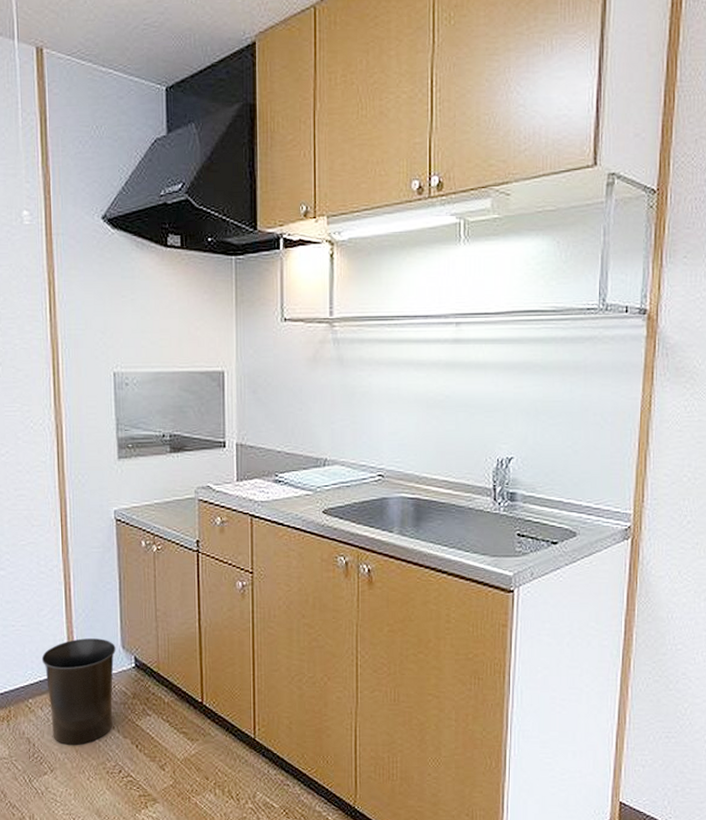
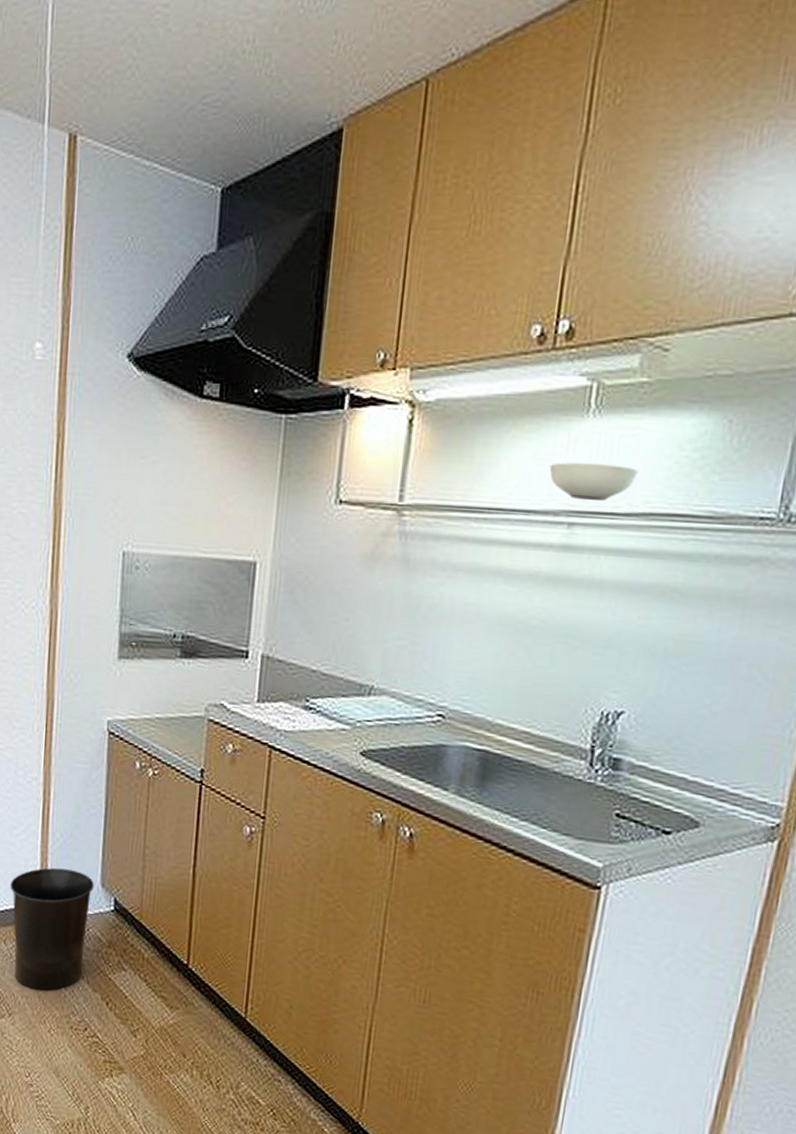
bowl: none [437,278,501,305] -> present [549,462,639,500]

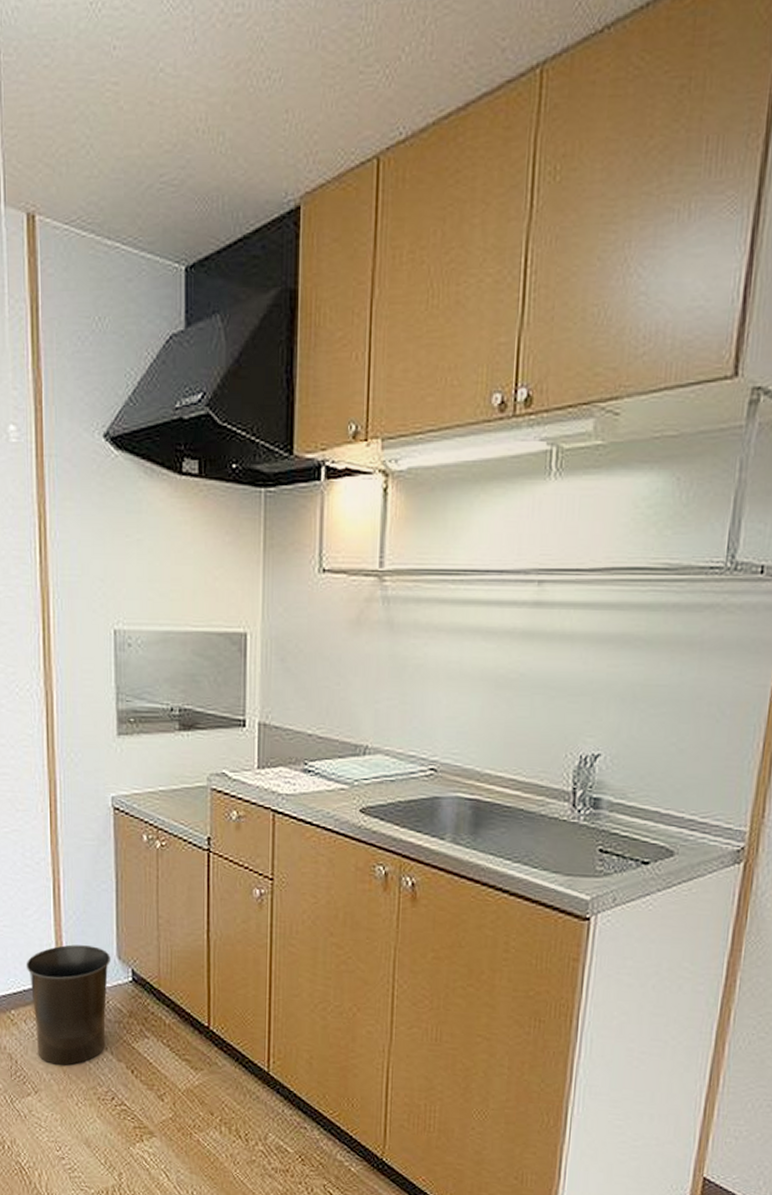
bowl: present [549,462,639,500] -> none [517,524,600,558]

